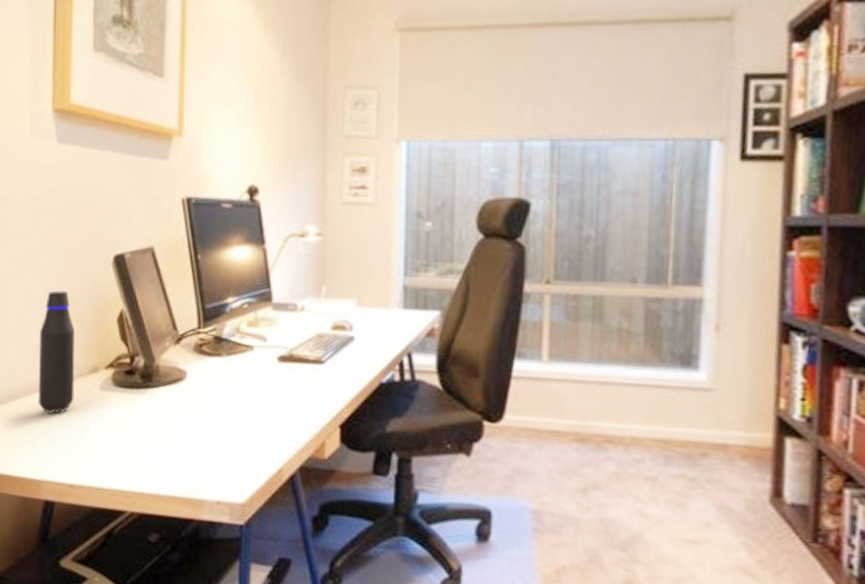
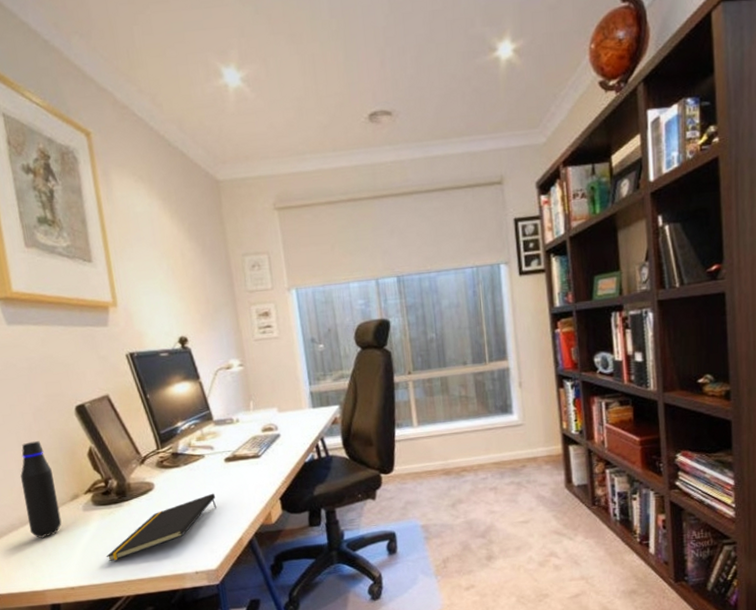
notepad: none [115,400,259,463] -> present [106,493,217,562]

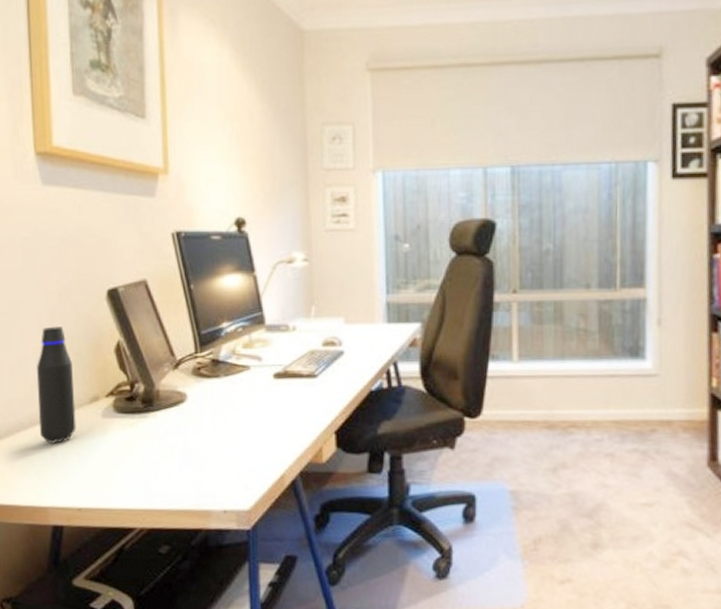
notepad: present [106,493,217,562] -> none [121,415,258,484]

